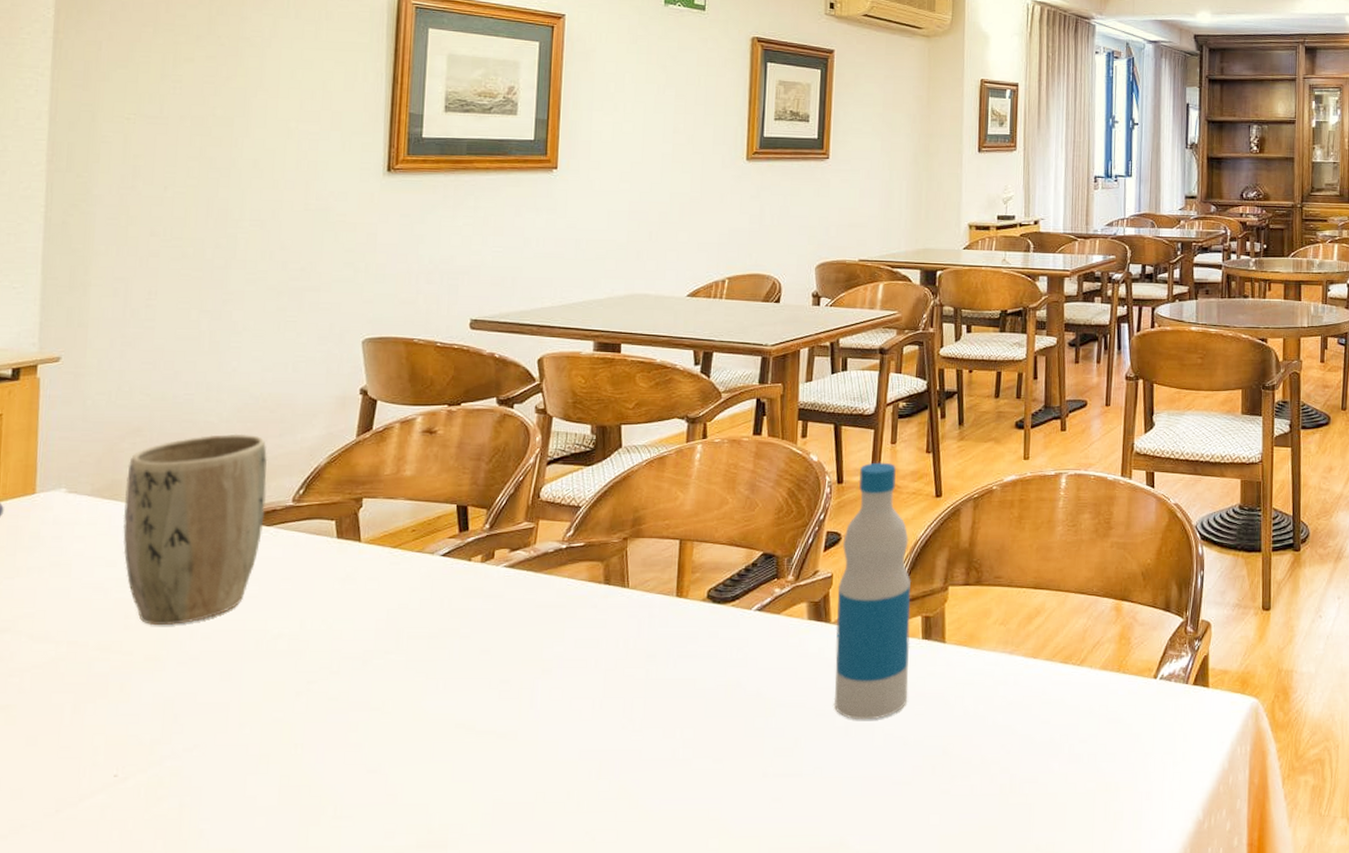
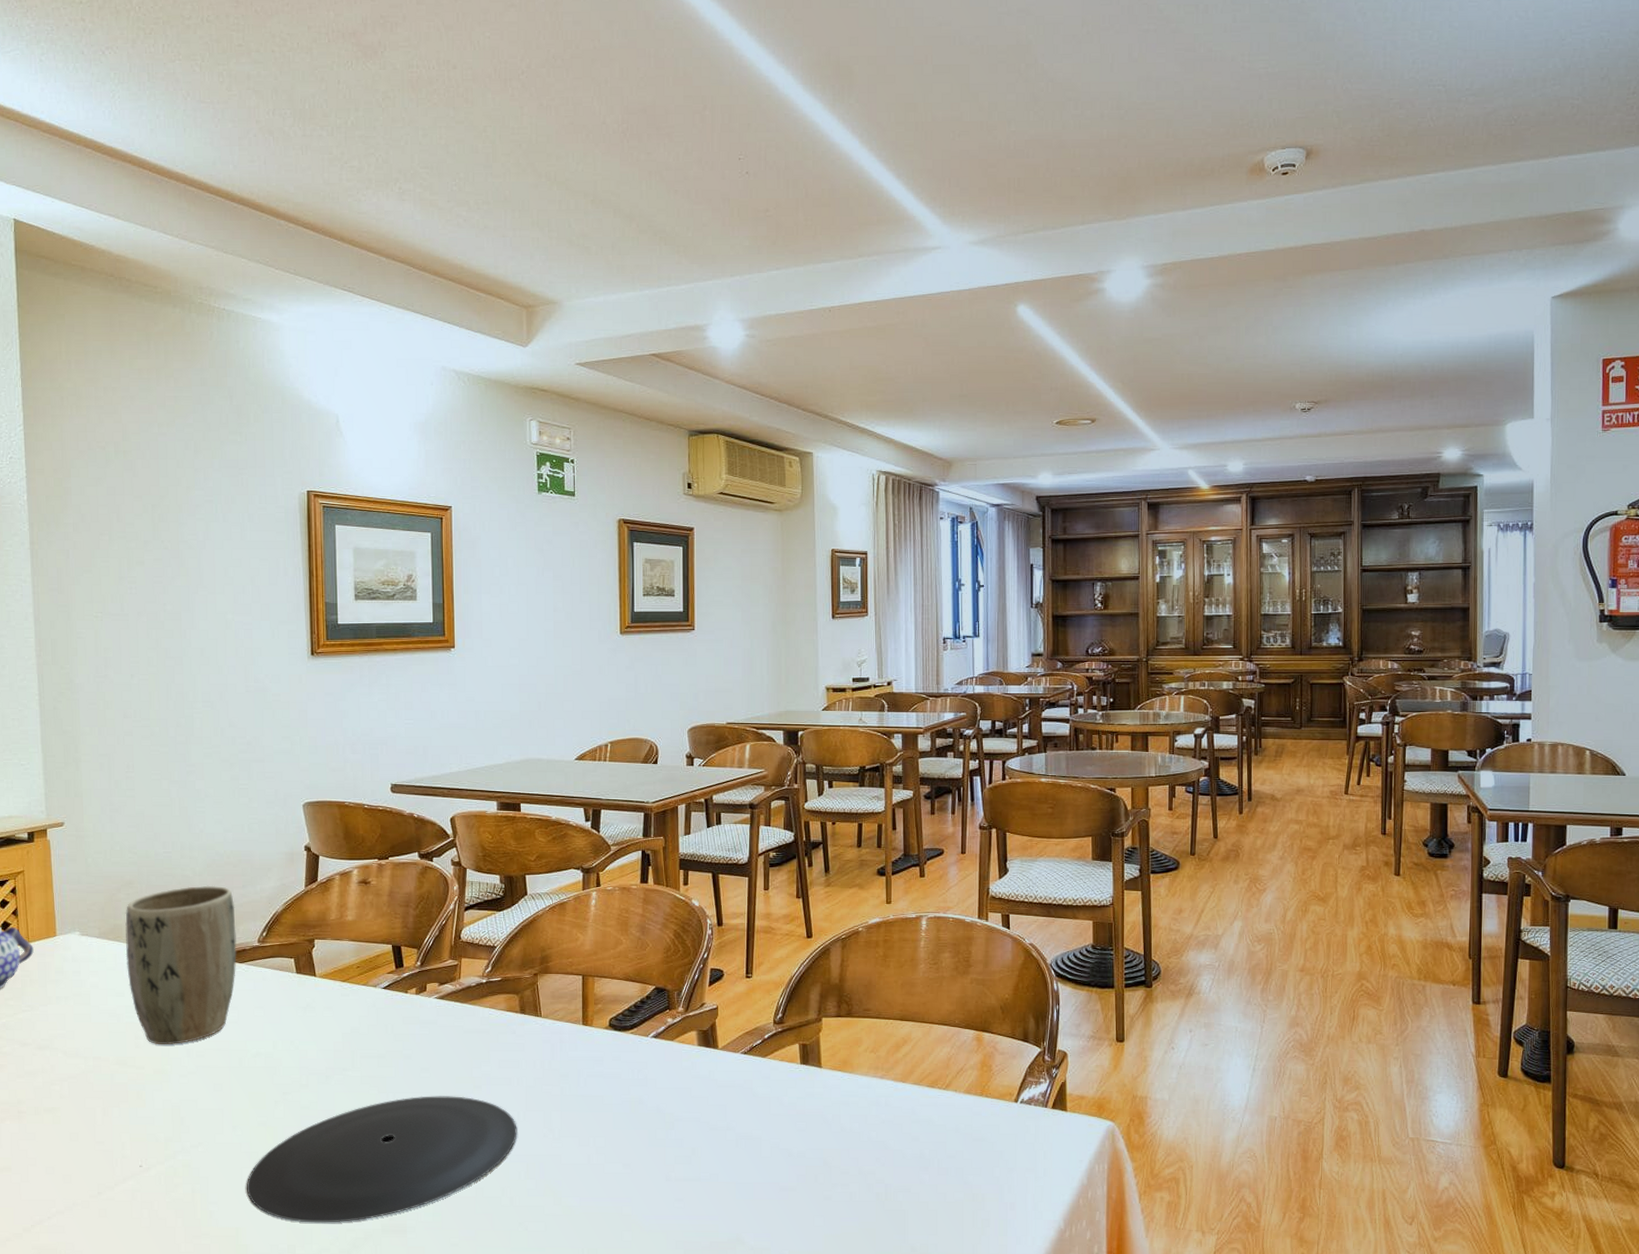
plate: none [250,682,591,841] -> present [246,1096,517,1223]
bottle: present [833,462,912,720] -> none [723,906,790,1134]

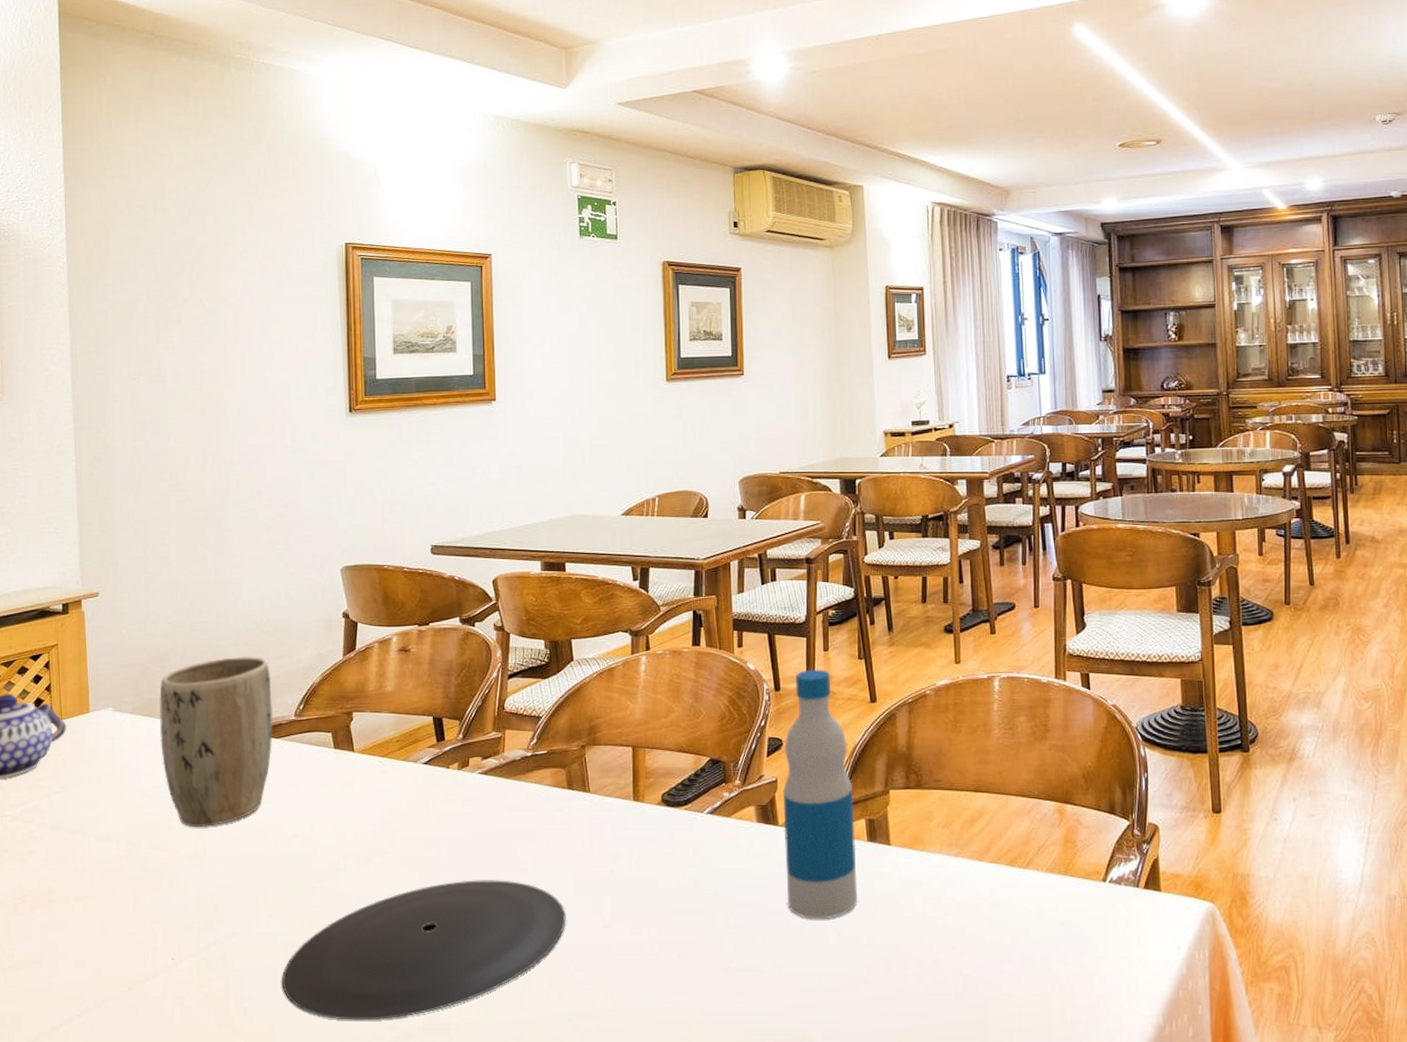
bottle: none [723,906,790,1134] -> present [782,669,858,920]

